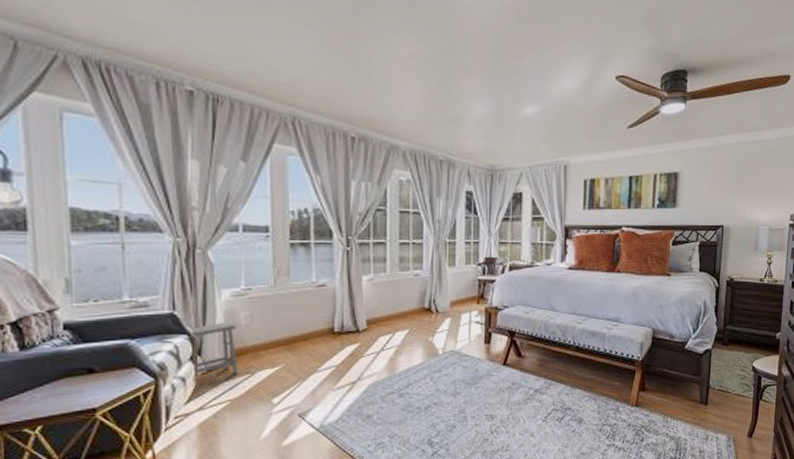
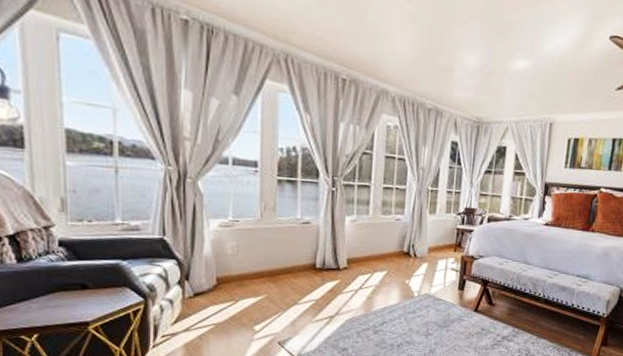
footstool: present [190,323,239,376] -> none [178,251,224,301]

